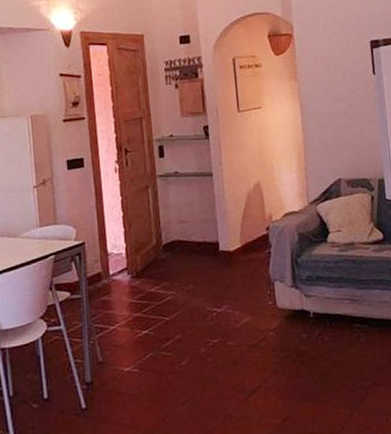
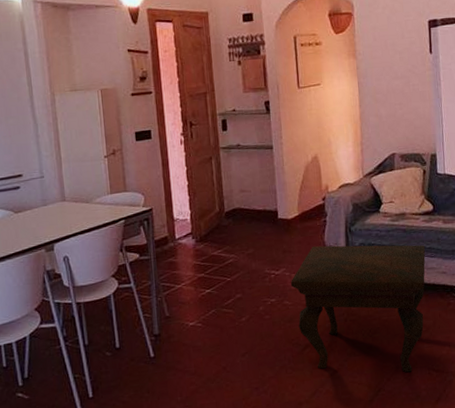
side table: none [234,276,379,419] -> present [291,245,426,373]

